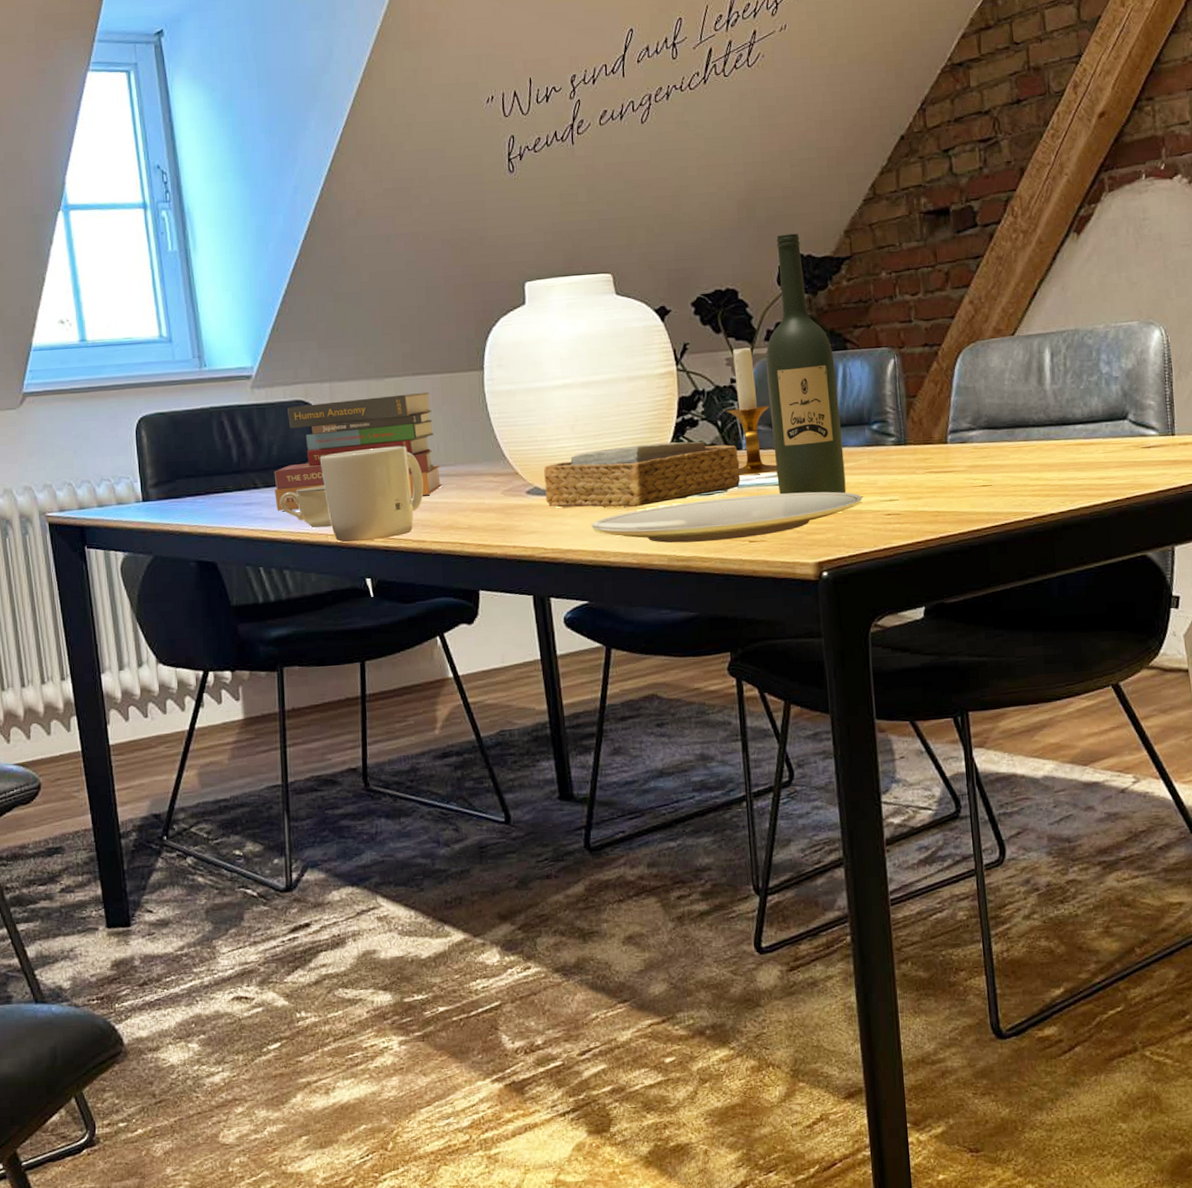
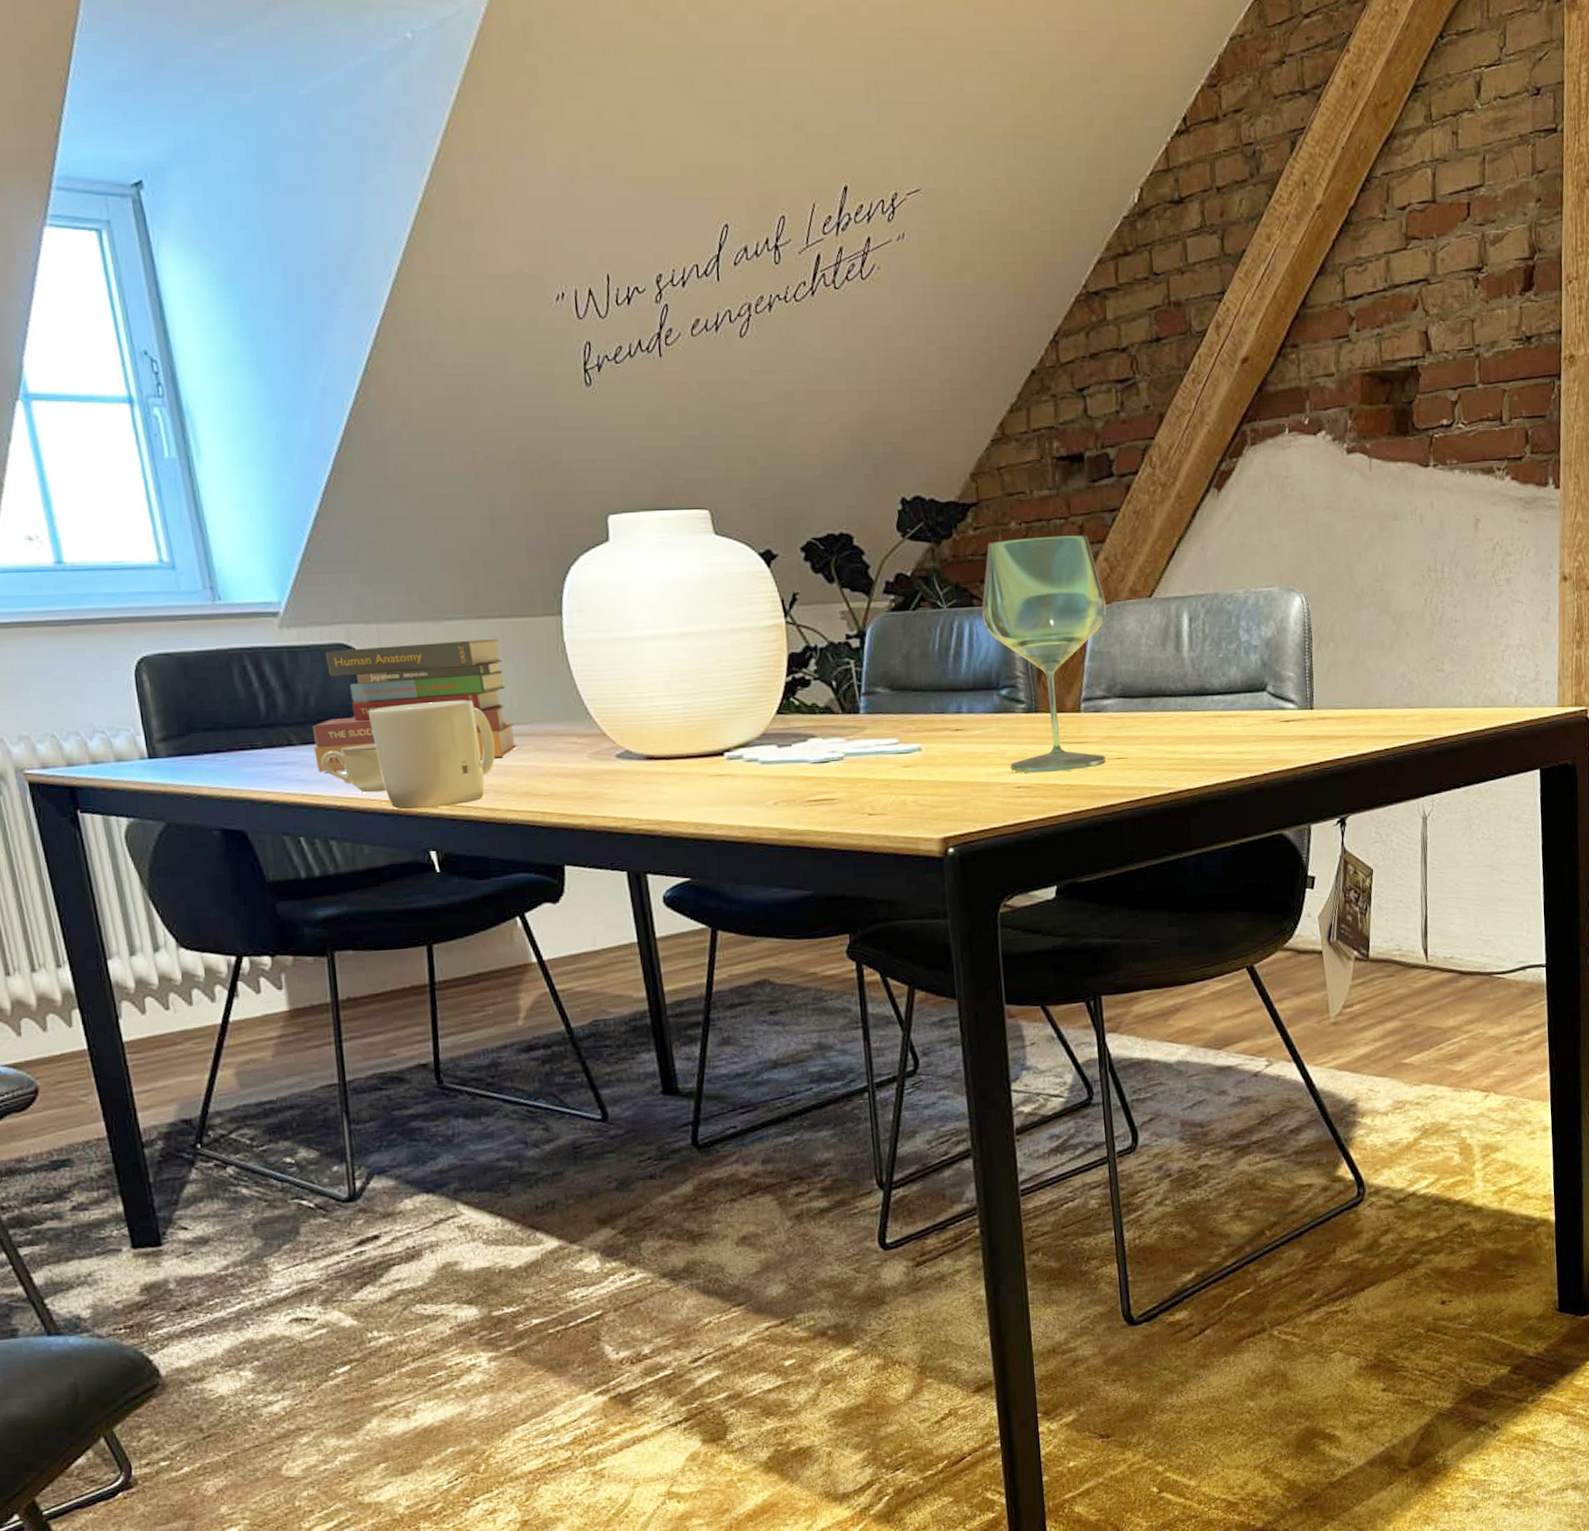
napkin holder: present [544,442,741,508] -> none [636,703,858,775]
plate: present [591,491,862,543] -> none [691,761,991,816]
candlestick: present [726,348,778,475] -> none [842,600,899,742]
wine bottle: present [766,233,846,495] -> none [885,474,973,764]
wine glass: none [854,281,973,501] -> present [981,535,1107,774]

